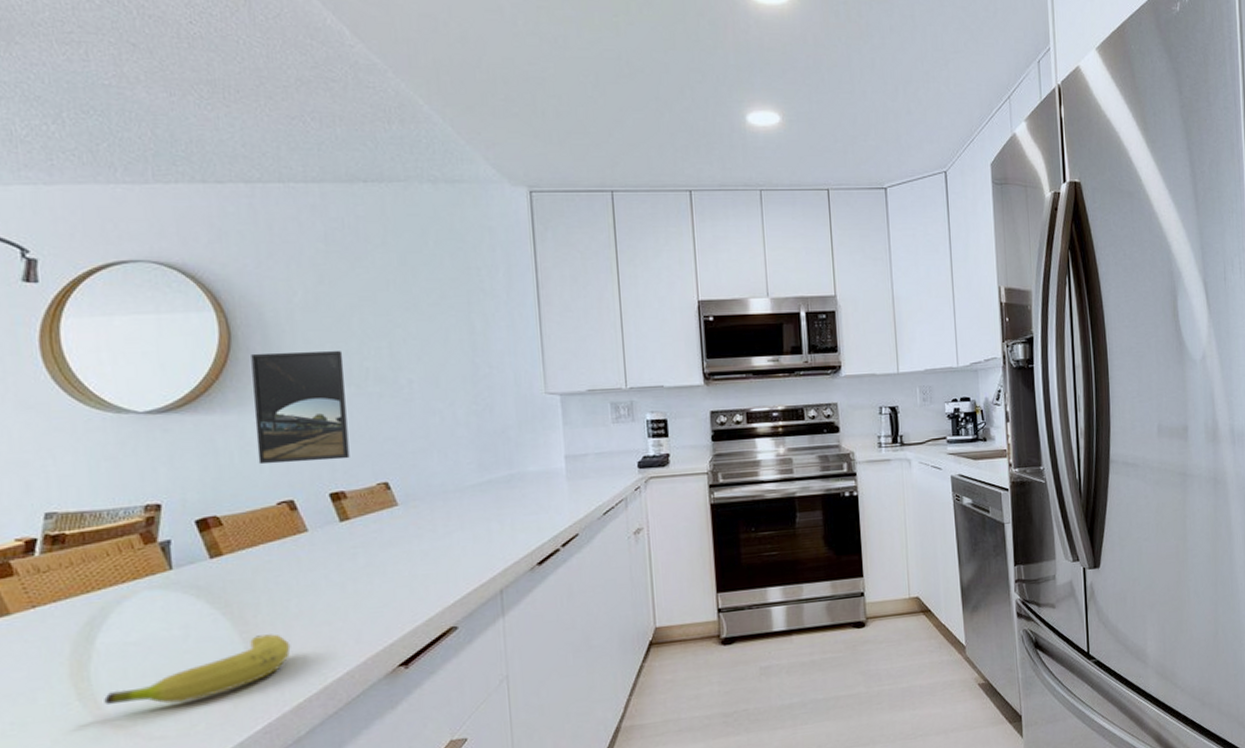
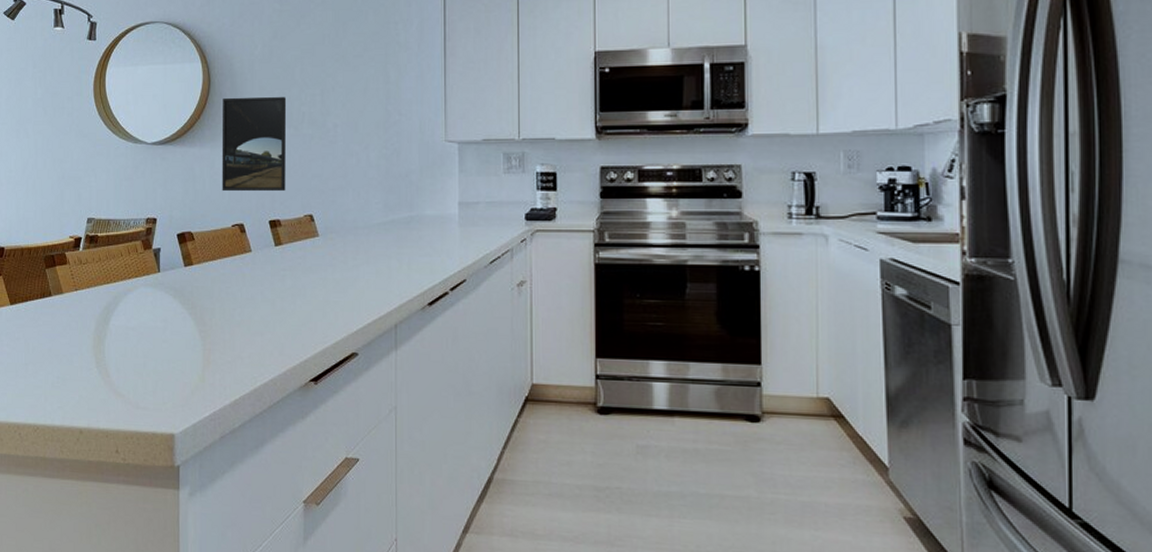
fruit: present [104,634,291,704] -> none [112,336,233,382]

